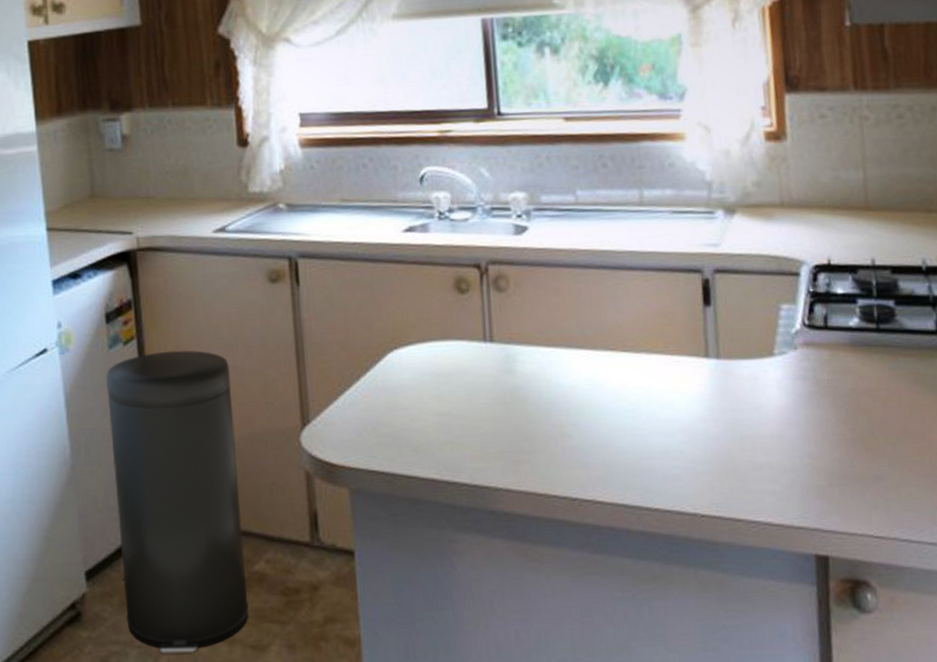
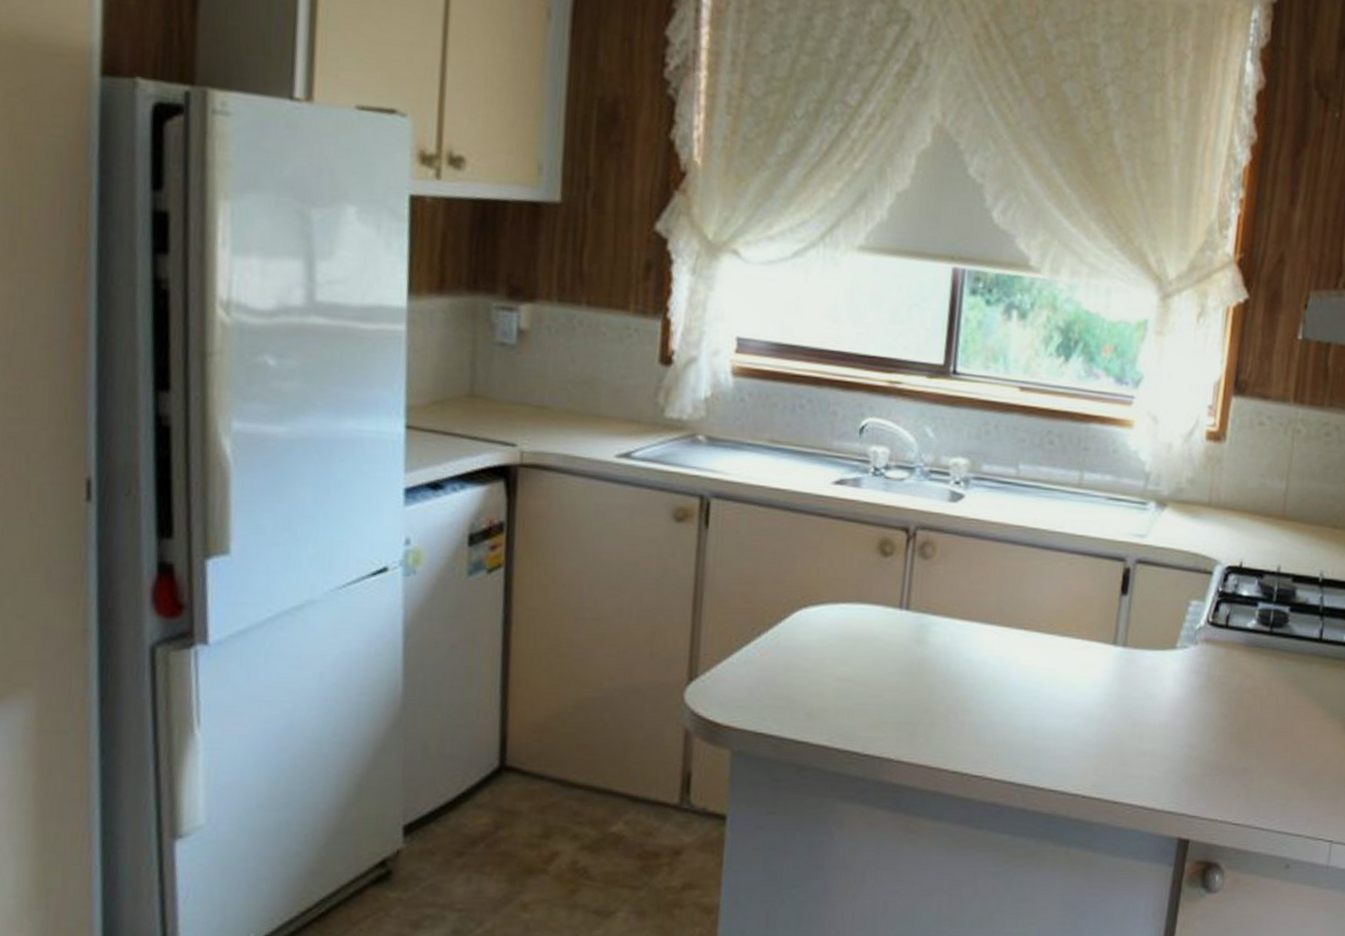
pedal bin: present [106,350,249,655] -> none [448,584,613,919]

